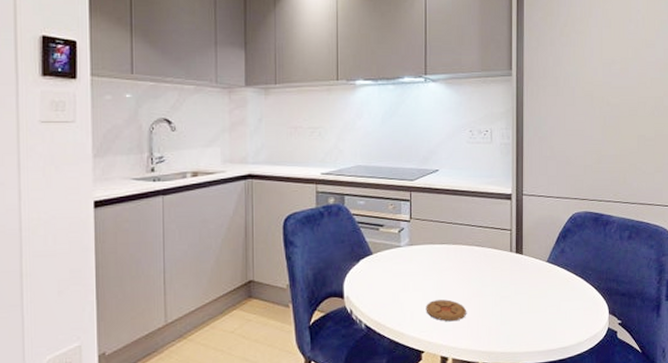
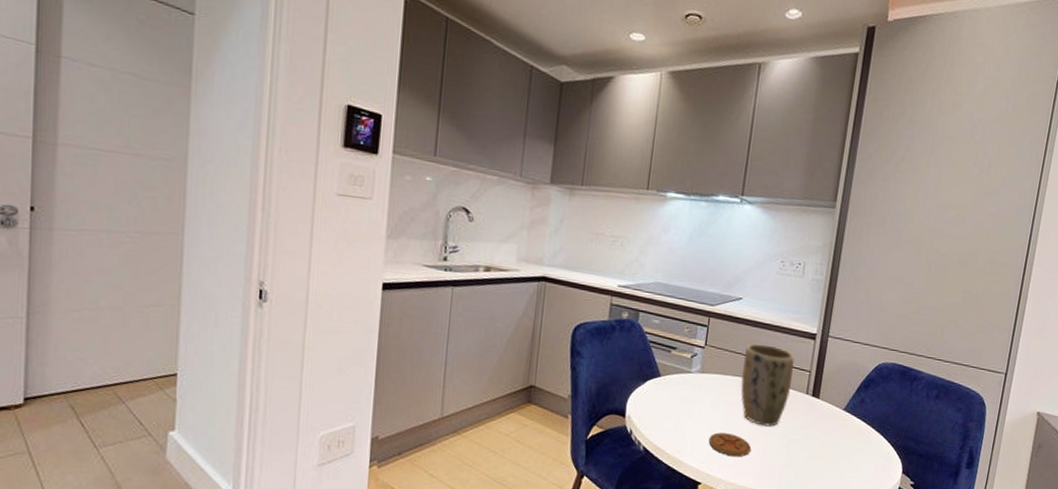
plant pot: none [449,210,496,288] -> present [741,343,794,426]

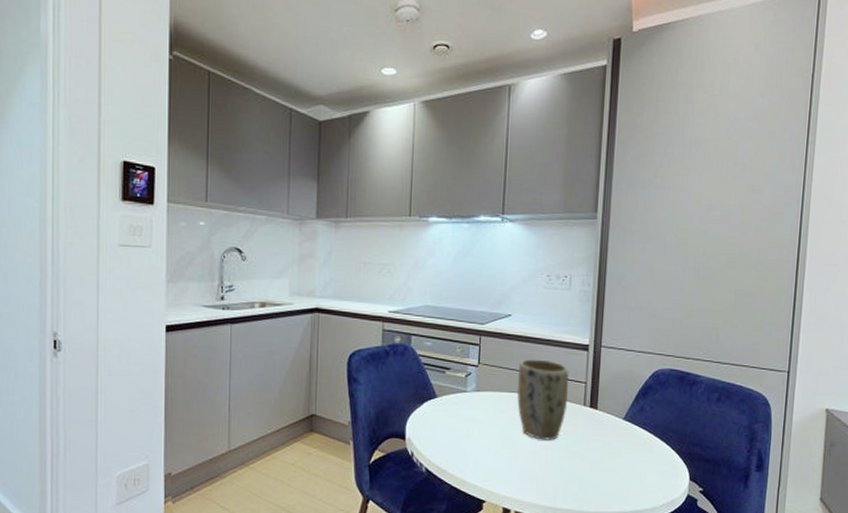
coaster: present [708,432,752,457] -> none [489,450,533,473]

